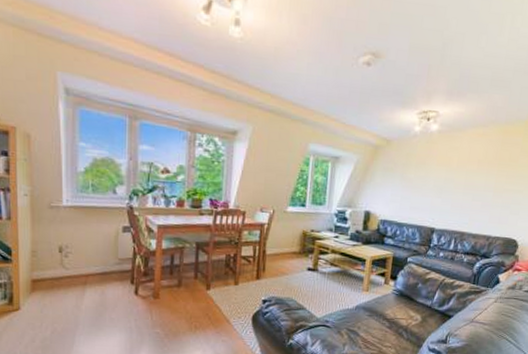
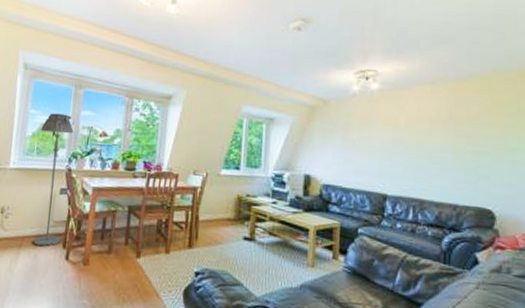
floor lamp: none [94,146,131,283] -> present [33,113,73,247]

